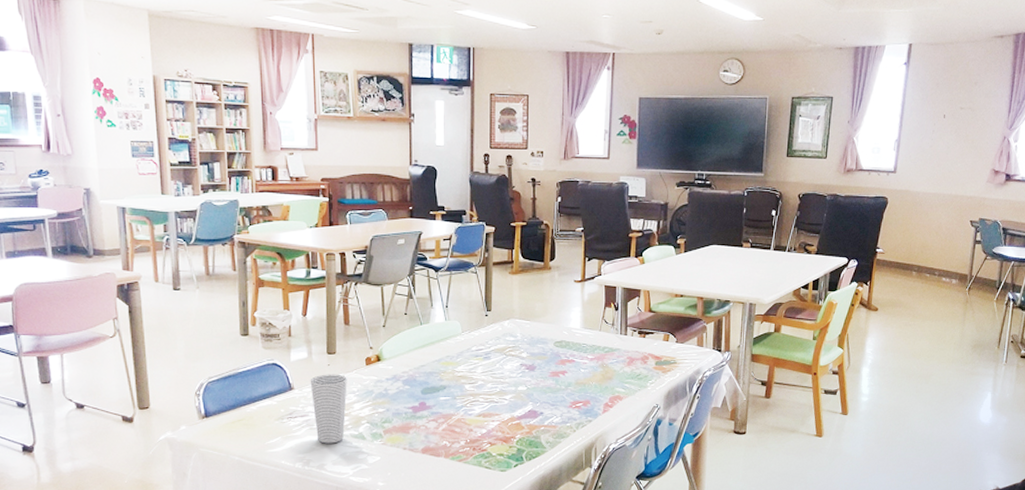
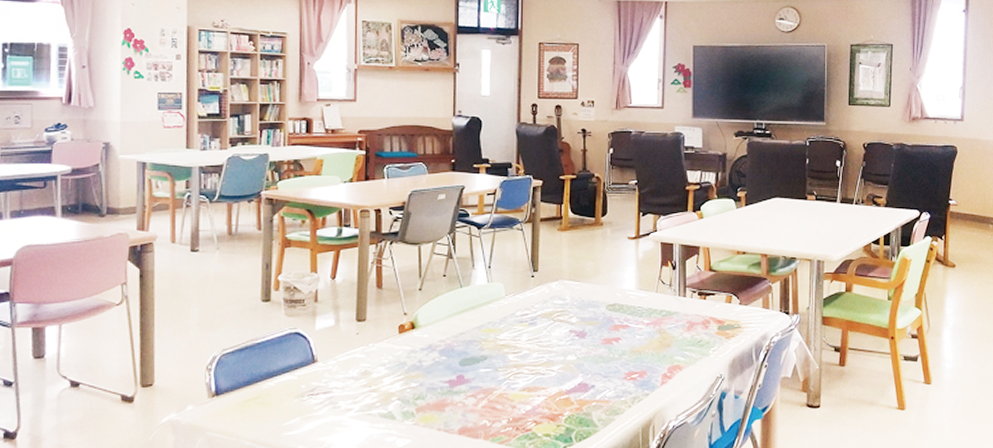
cup: present [310,374,347,444] -> none [336,344,377,425]

